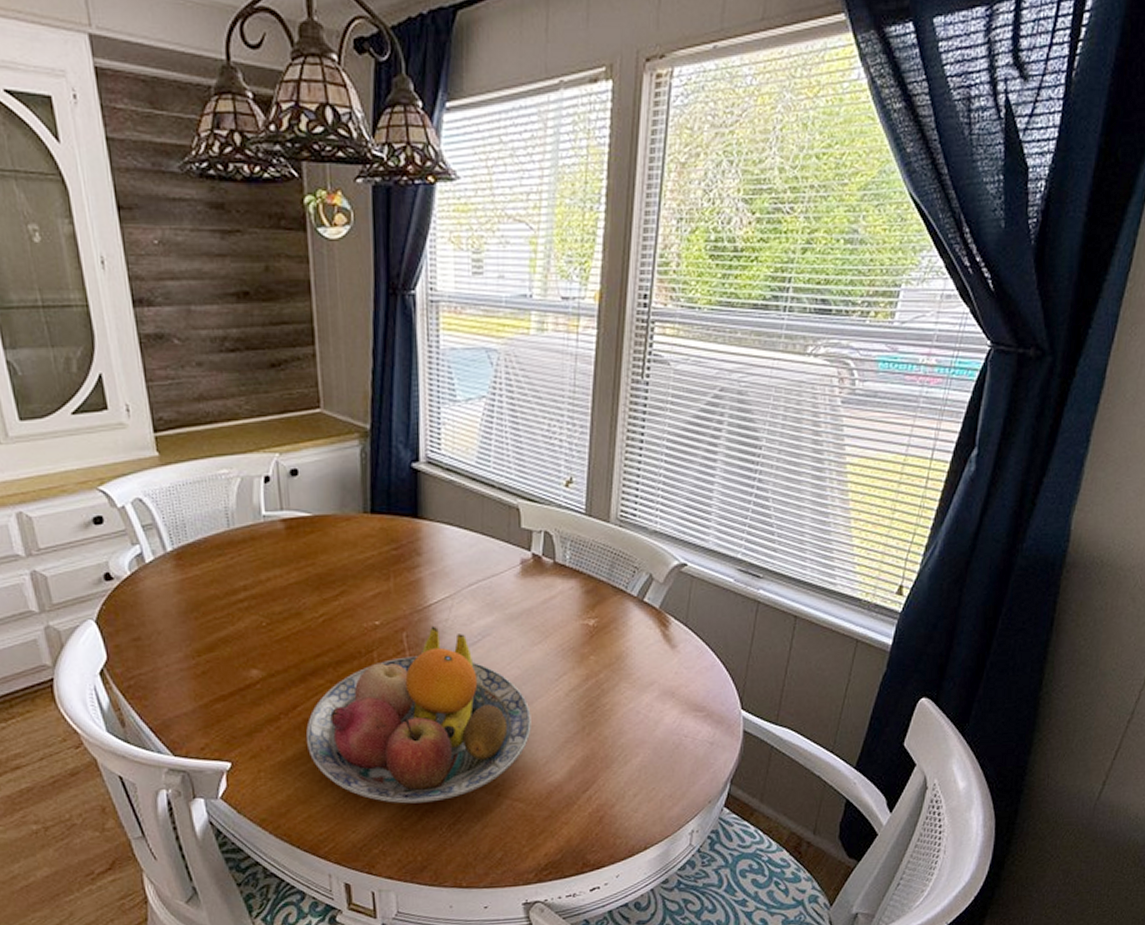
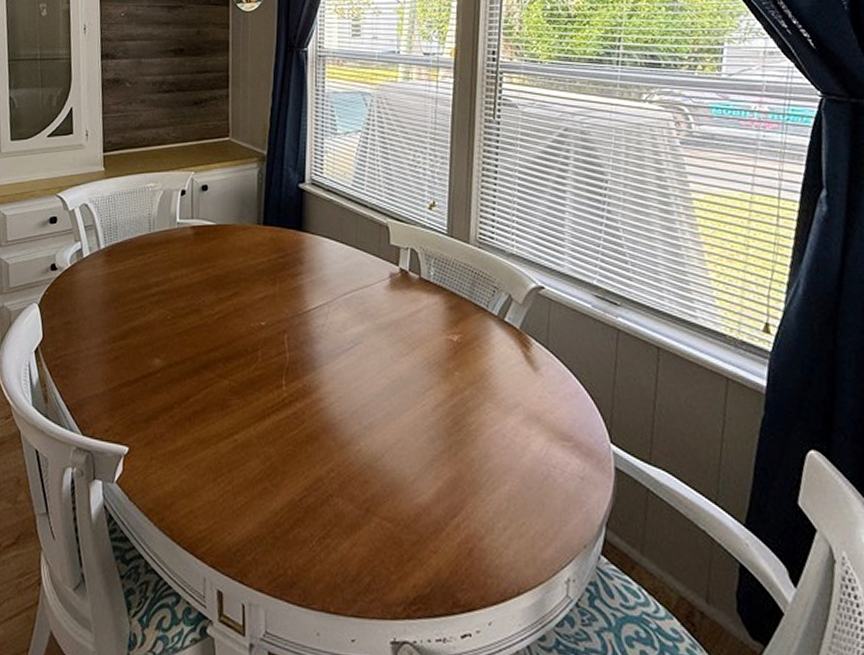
fruit bowl: present [306,625,531,804] -> none [195,330,400,511]

